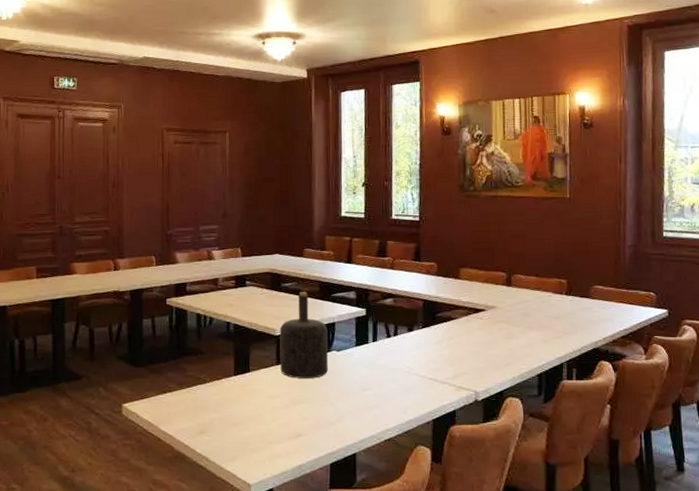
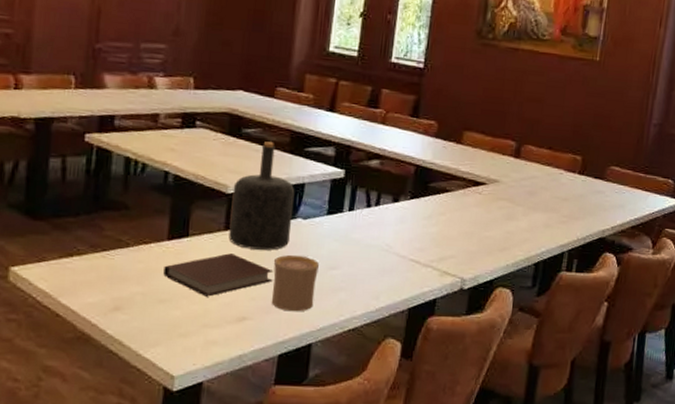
notebook: none [234,383,319,419] -> present [163,253,274,297]
cup: none [318,381,354,428] -> present [271,255,319,312]

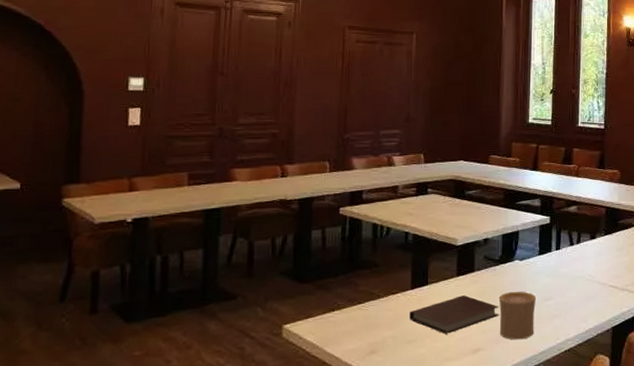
bottle: present [228,141,295,251] -> none [461,200,511,290]

